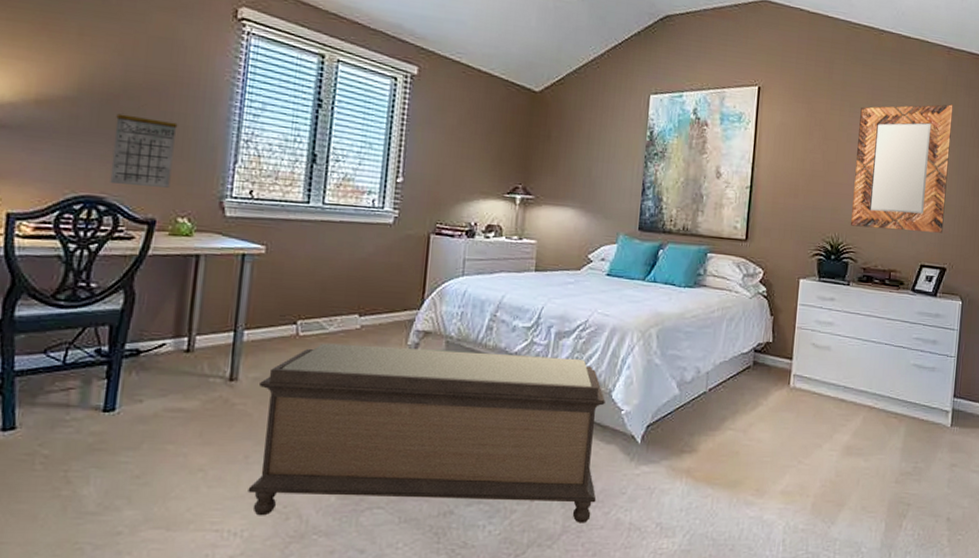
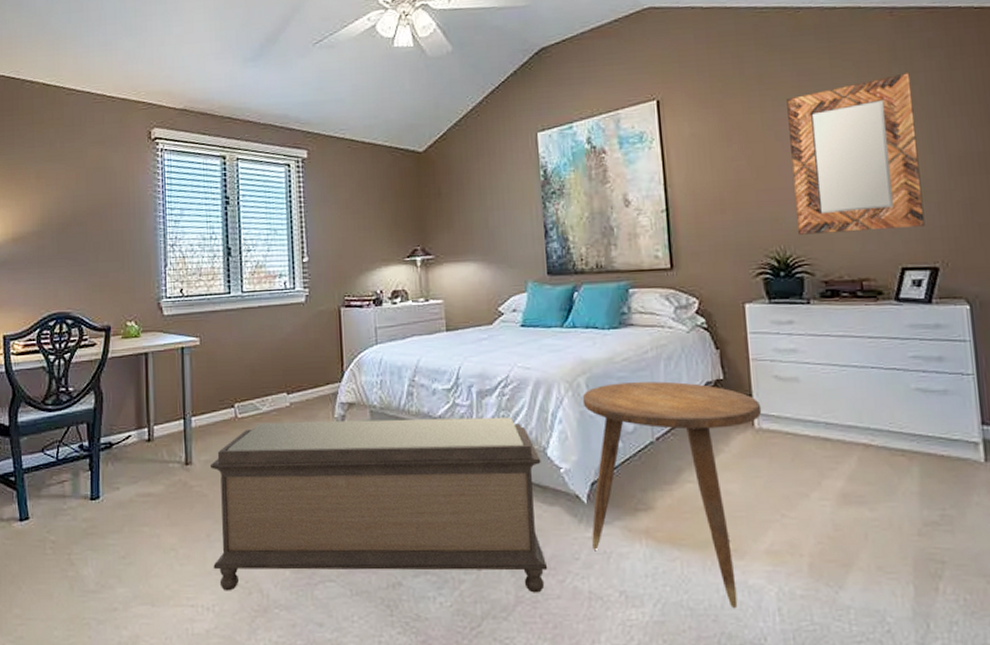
calendar: present [110,113,178,188] -> none [71,238,118,299]
side table: none [639,337,798,540] -> present [582,381,762,609]

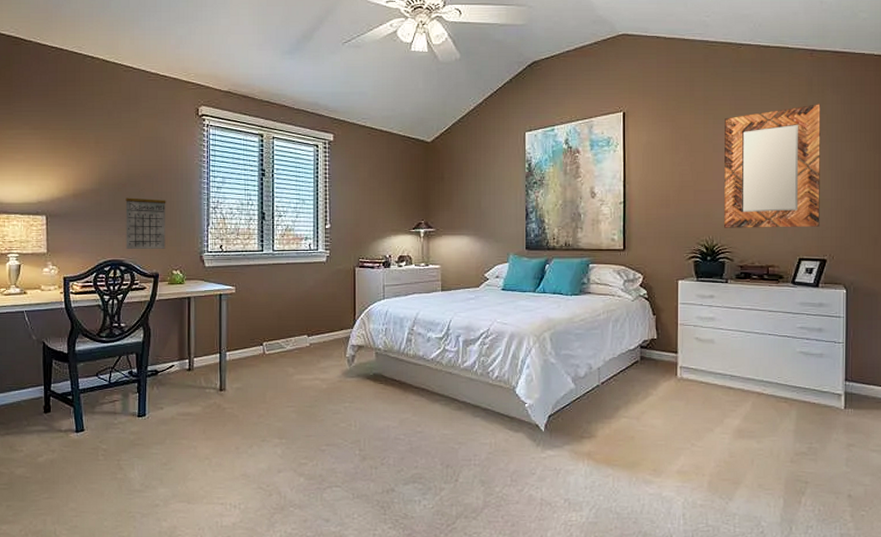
calendar: none [71,238,118,299] -> present [125,197,166,249]
bench: present [211,417,548,593] -> none [241,359,510,499]
side table: present [582,381,762,609] -> none [546,338,684,514]

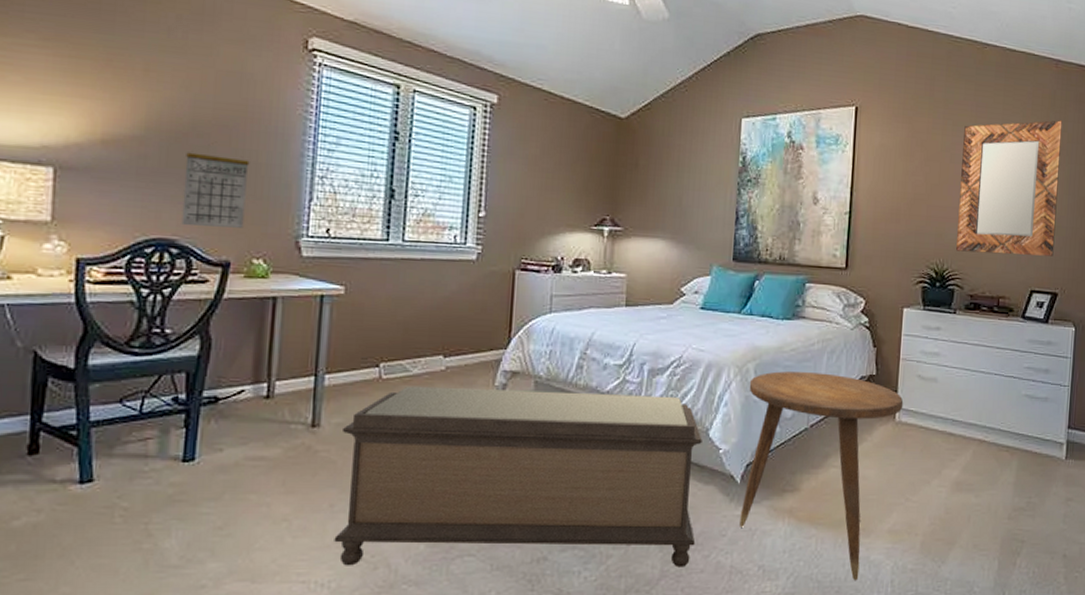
bench: none [241,359,510,499] -> present [334,386,702,568]
side table: none [546,338,684,514] -> present [740,371,904,581]

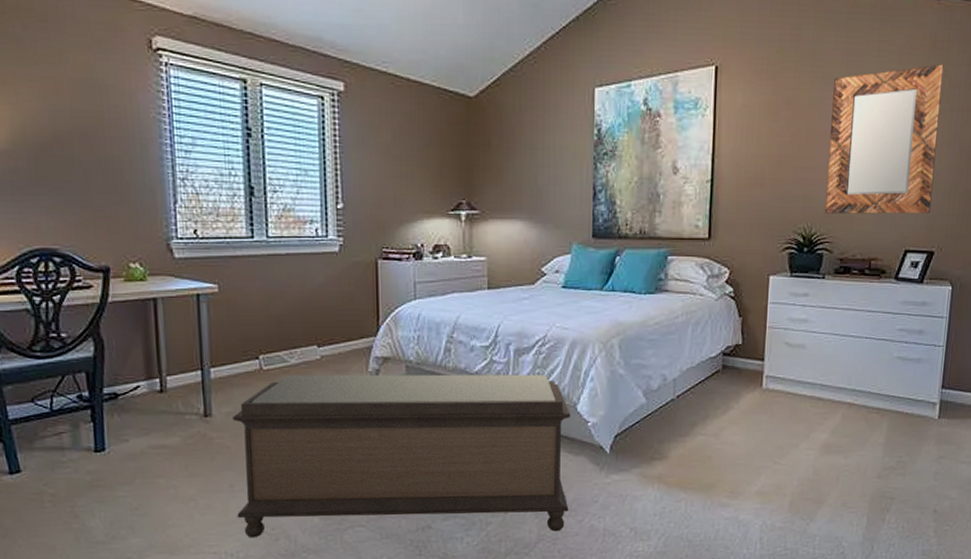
calendar: present [181,152,250,228] -> none [53,163,117,234]
side table: present [740,371,904,581] -> none [611,345,771,540]

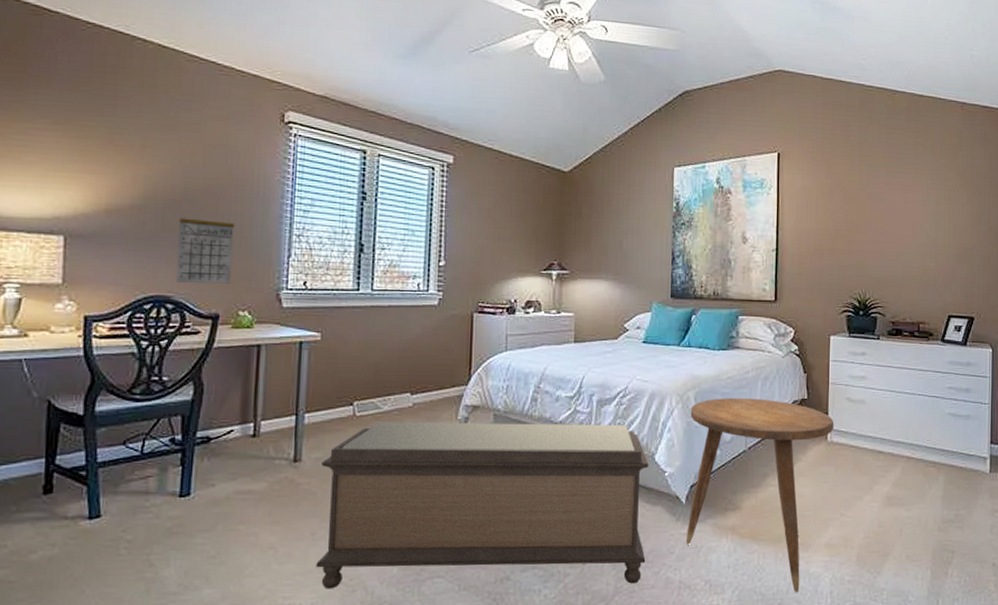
calendar: none [53,163,117,234] -> present [176,217,235,284]
side table: none [611,345,771,540] -> present [686,398,834,593]
home mirror: present [825,64,944,214] -> none [877,157,970,283]

